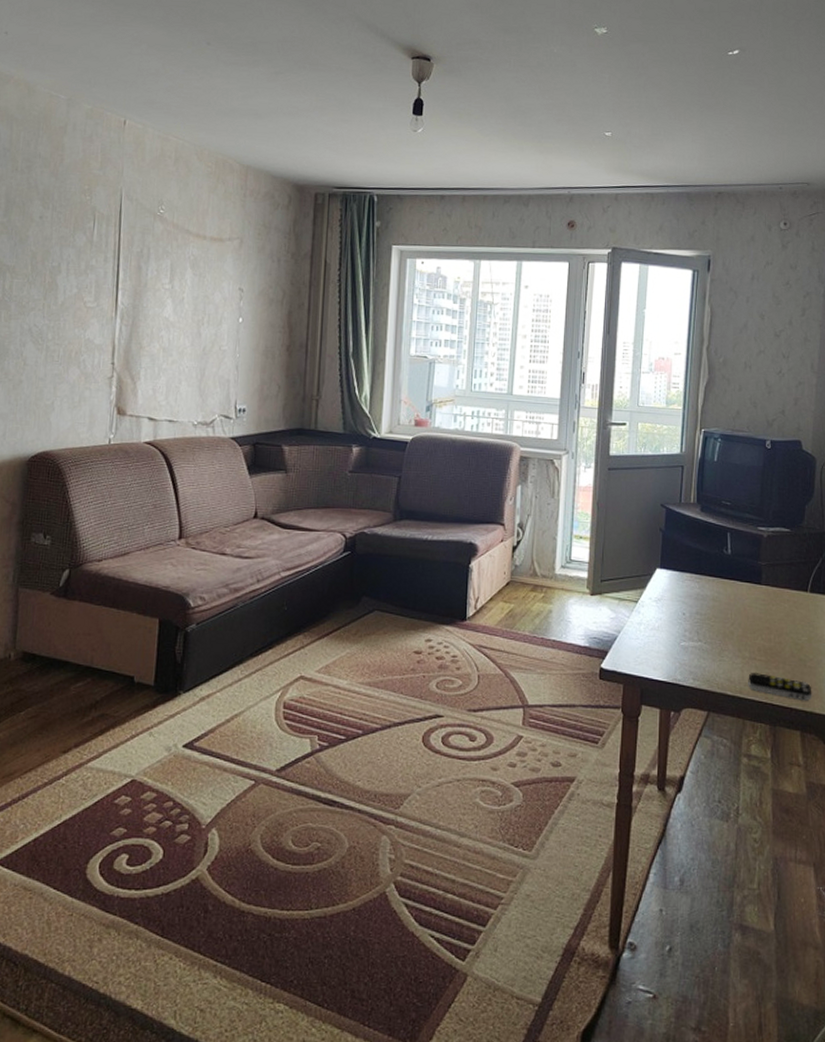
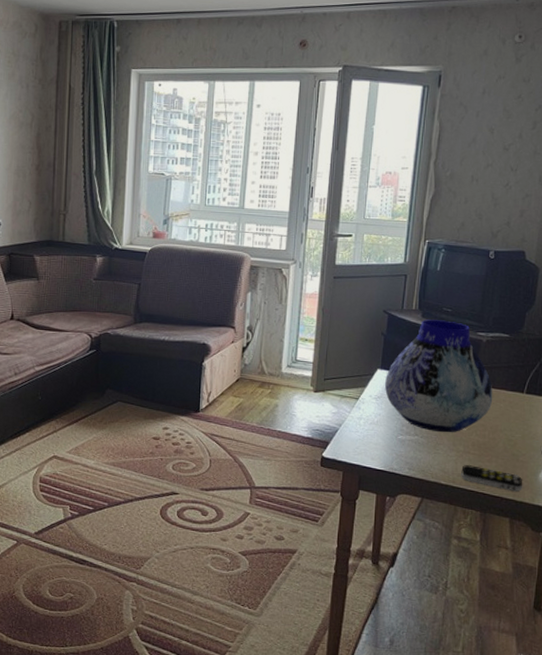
vase: none [664,514,777,638] -> present [384,319,493,433]

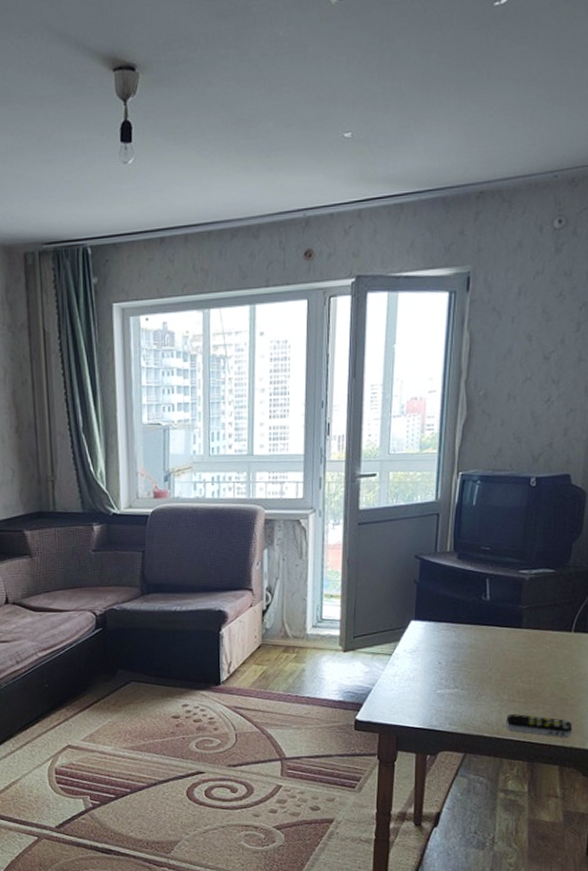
vase: present [384,319,493,433] -> none [419,560,538,683]

